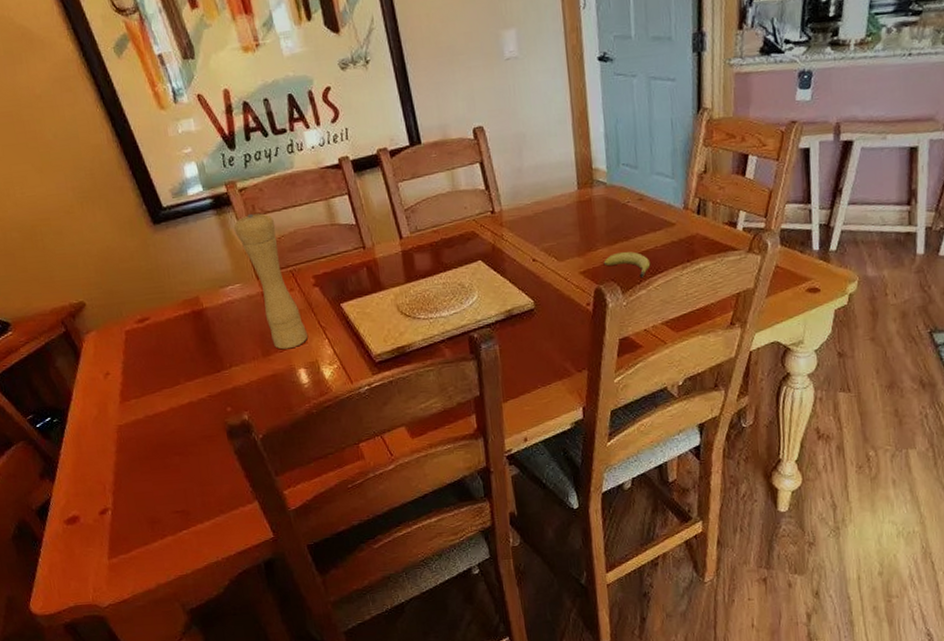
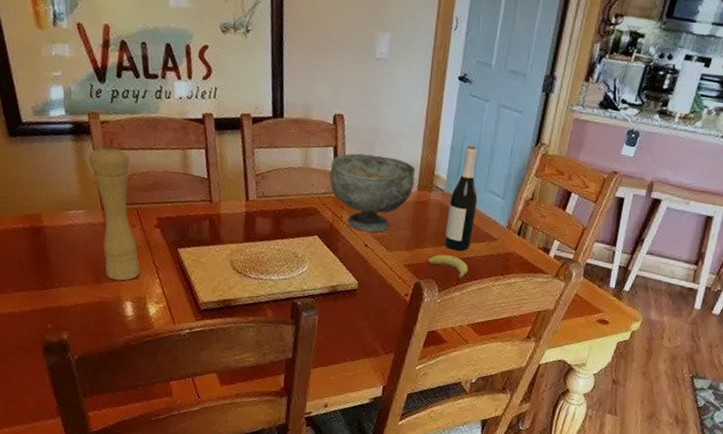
decorative bowl: none [480,160,573,246] -> present [329,153,416,232]
wine bottle: none [614,128,648,246] -> present [444,145,478,252]

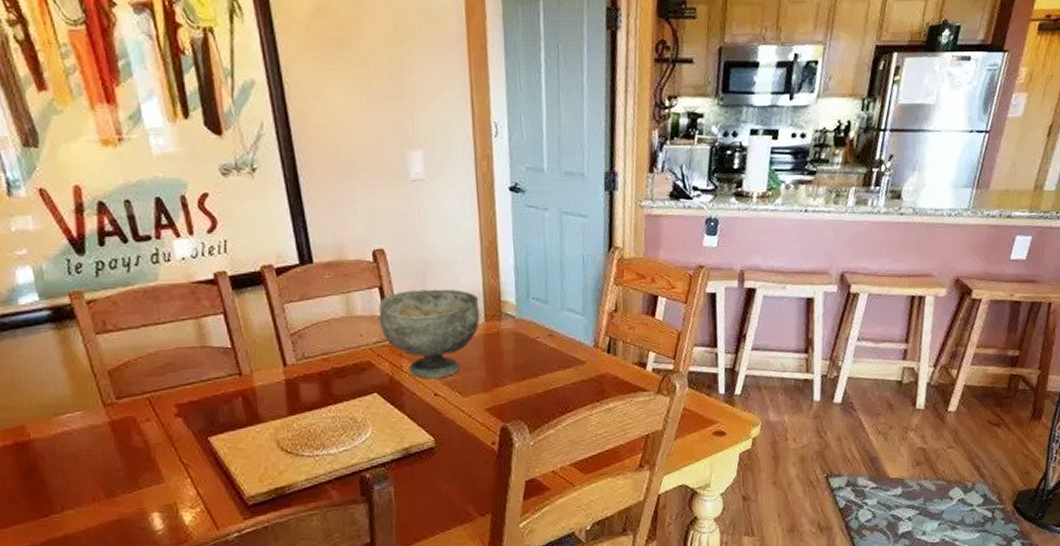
pepper mill: present [88,146,140,281] -> none [76,329,165,490]
fruit: present [427,254,469,281] -> none [510,388,560,416]
wine bottle: present [444,145,478,252] -> none [523,262,557,383]

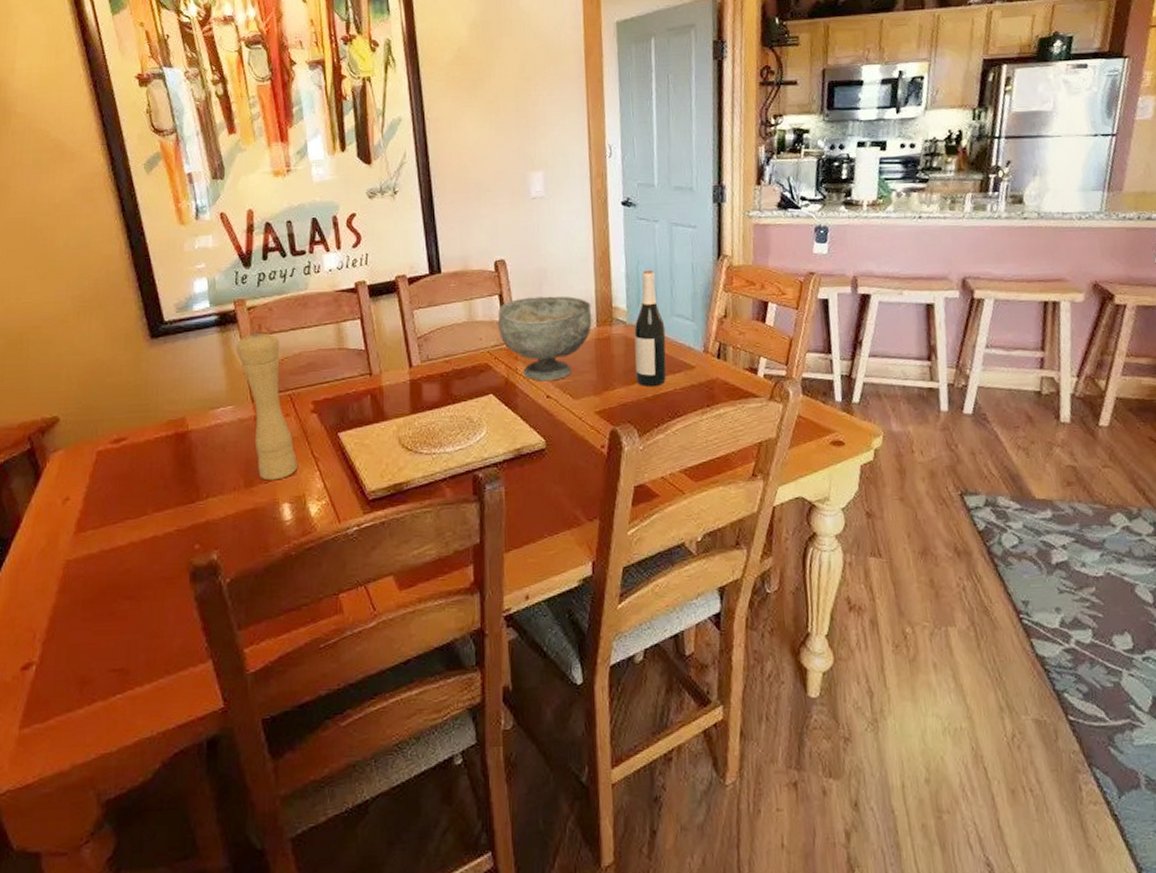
pepper mill: none [76,329,165,490] -> present [235,332,297,481]
wine bottle: none [523,262,557,383] -> present [634,270,667,387]

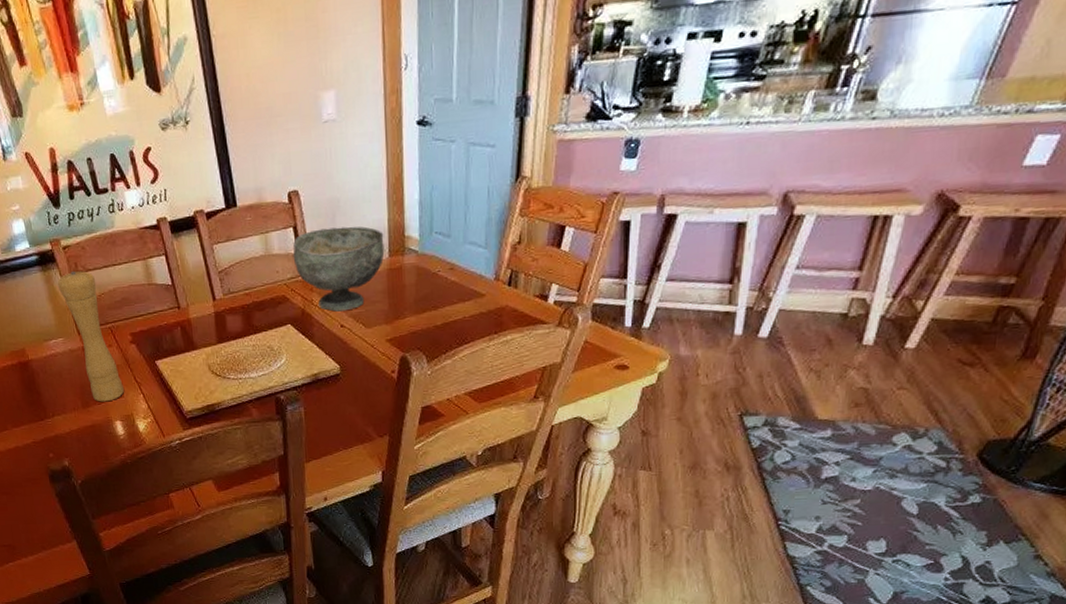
wine bottle: present [634,270,667,387] -> none [425,196,457,316]

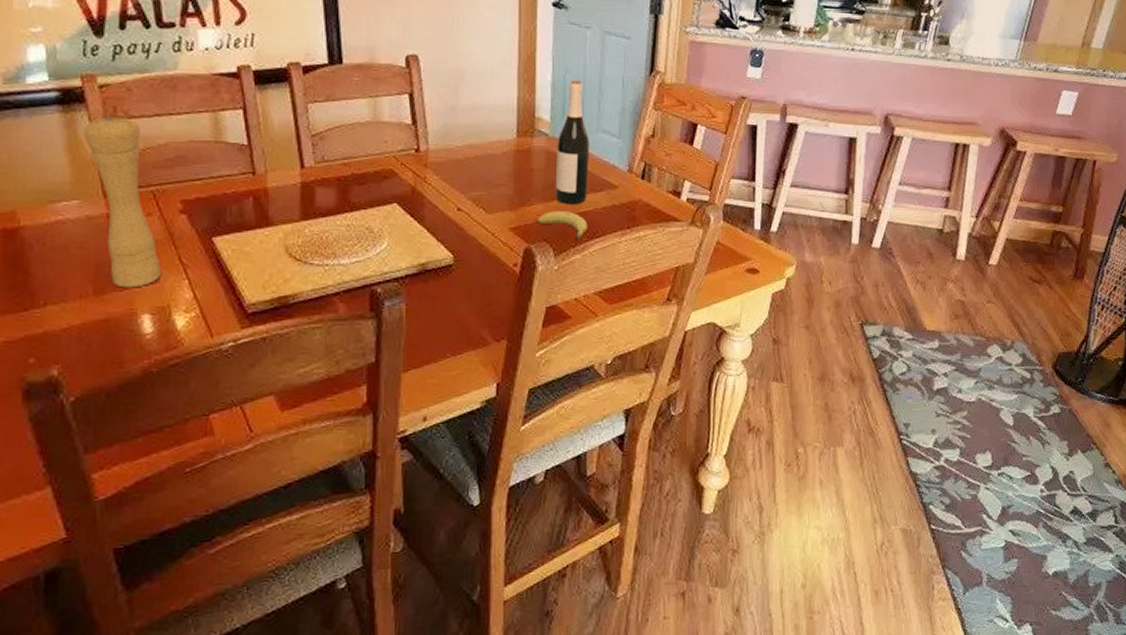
decorative bowl: present [293,226,385,312] -> none [406,99,512,193]
fruit: none [410,320,458,347] -> present [536,210,588,240]
wine bottle: none [425,196,457,316] -> present [555,80,590,205]

